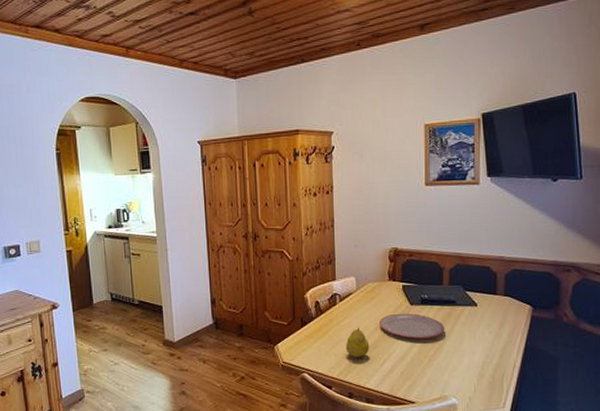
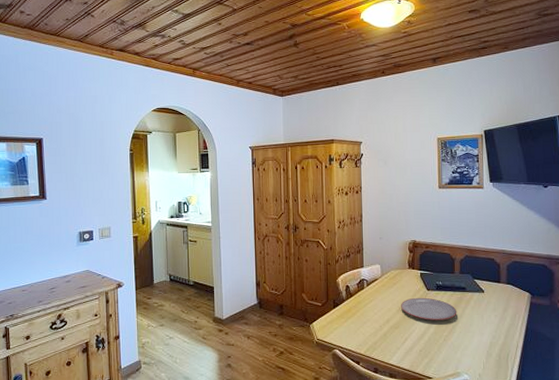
fruit: present [345,327,370,358] -> none [372,309,393,337]

